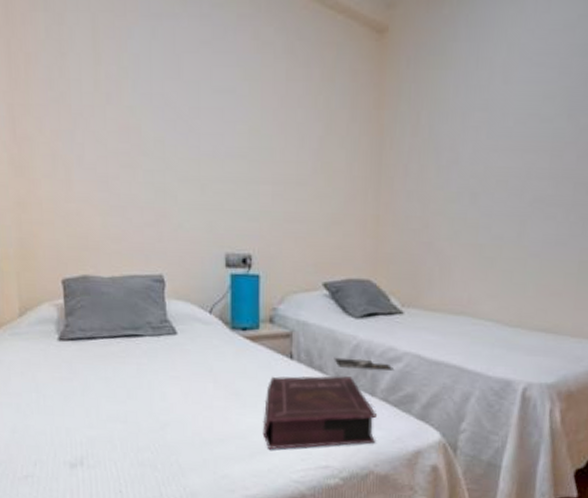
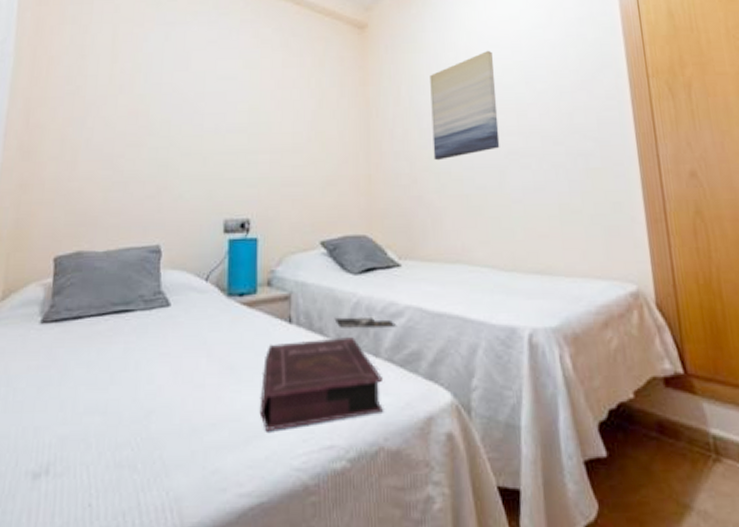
wall art: none [449,69,535,204] -> present [430,50,500,161]

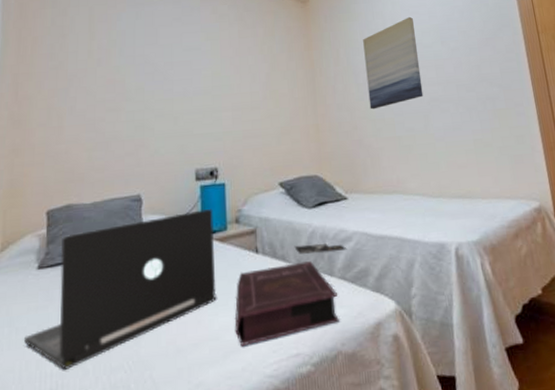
laptop: none [21,267,242,441] -> present [23,209,217,370]

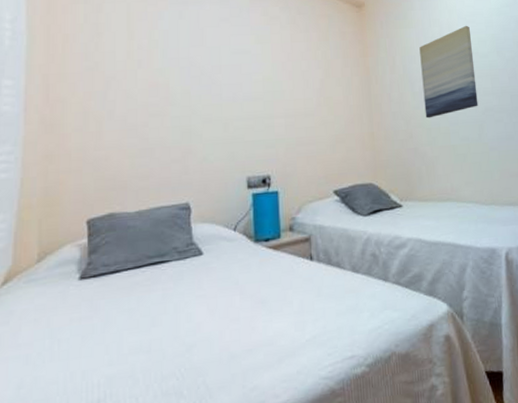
laptop: present [23,209,217,370] -> none [66,217,271,379]
book: present [234,244,347,347] -> none [289,250,402,351]

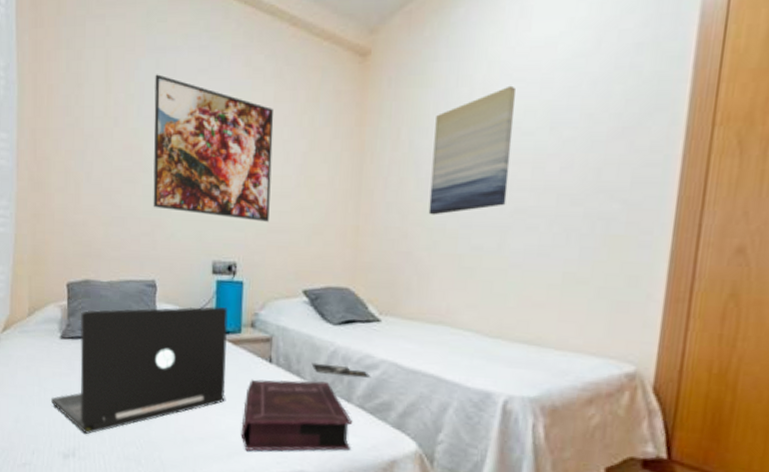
laptop: none [66,217,271,379] -> present [50,306,228,434]
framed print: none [179,23,297,138] -> present [153,74,274,222]
book: none [289,250,402,351] -> present [240,362,371,452]

